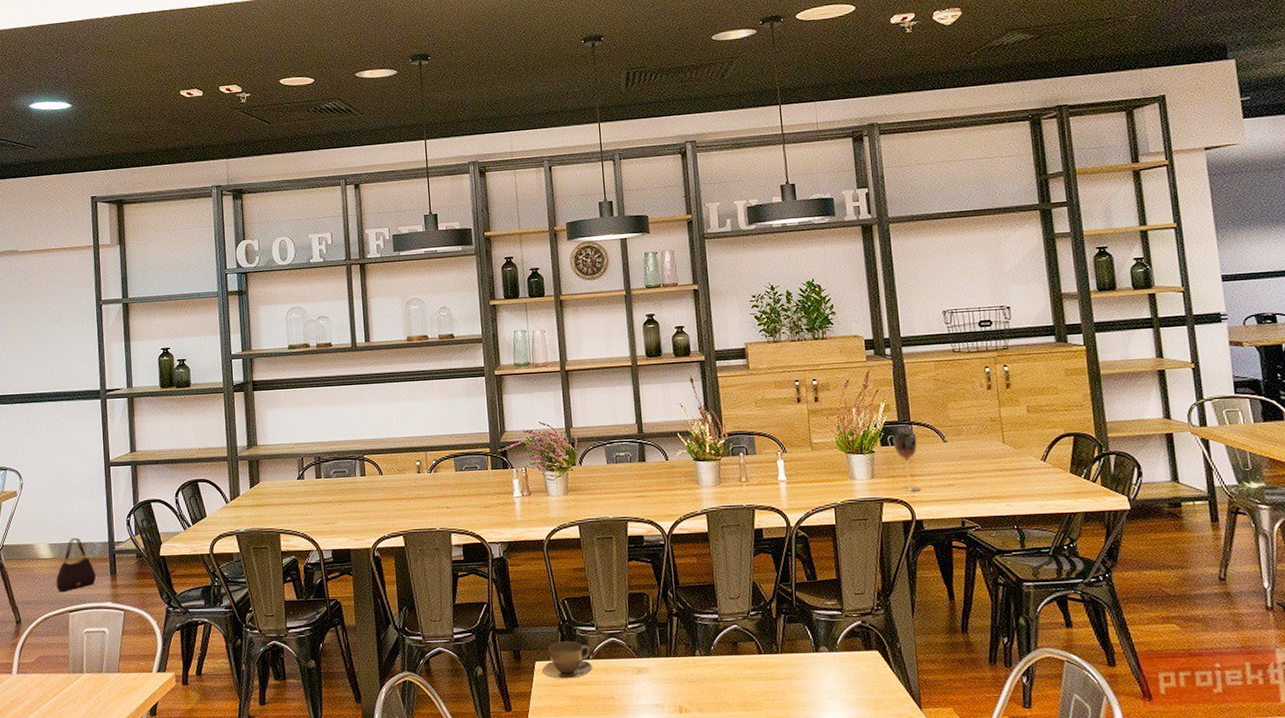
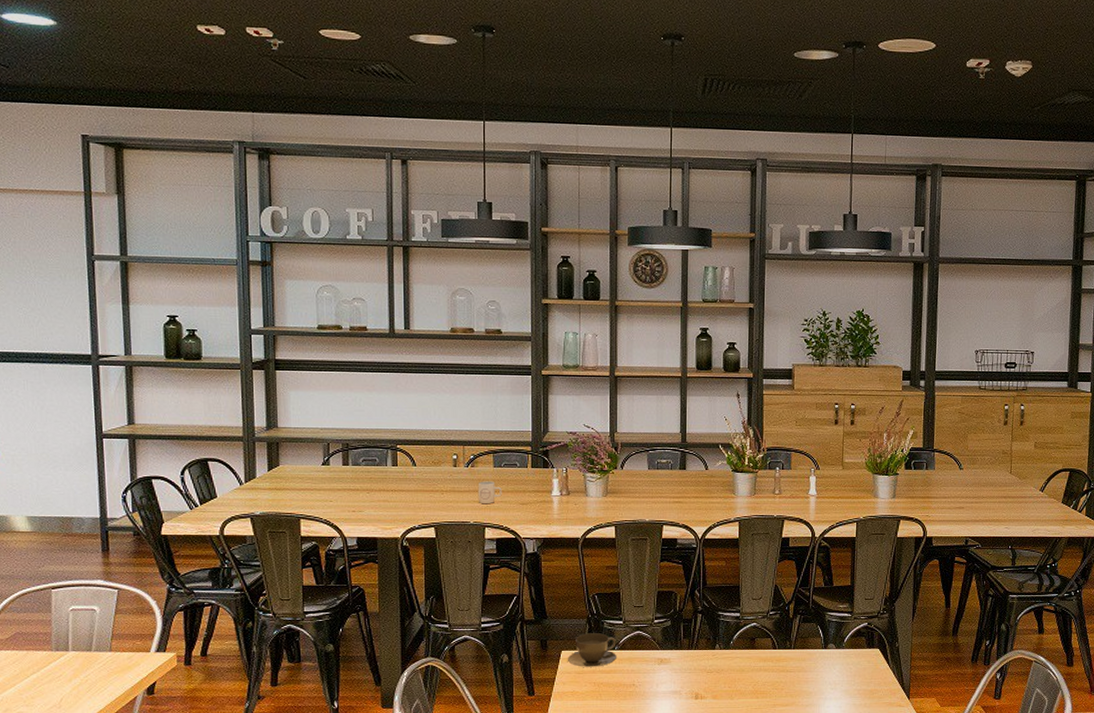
handbag: present [56,537,96,592] -> none [35,511,85,567]
mug: none [441,485,465,510] -> present [477,481,502,505]
wineglass: present [893,433,921,493] -> none [915,459,937,513]

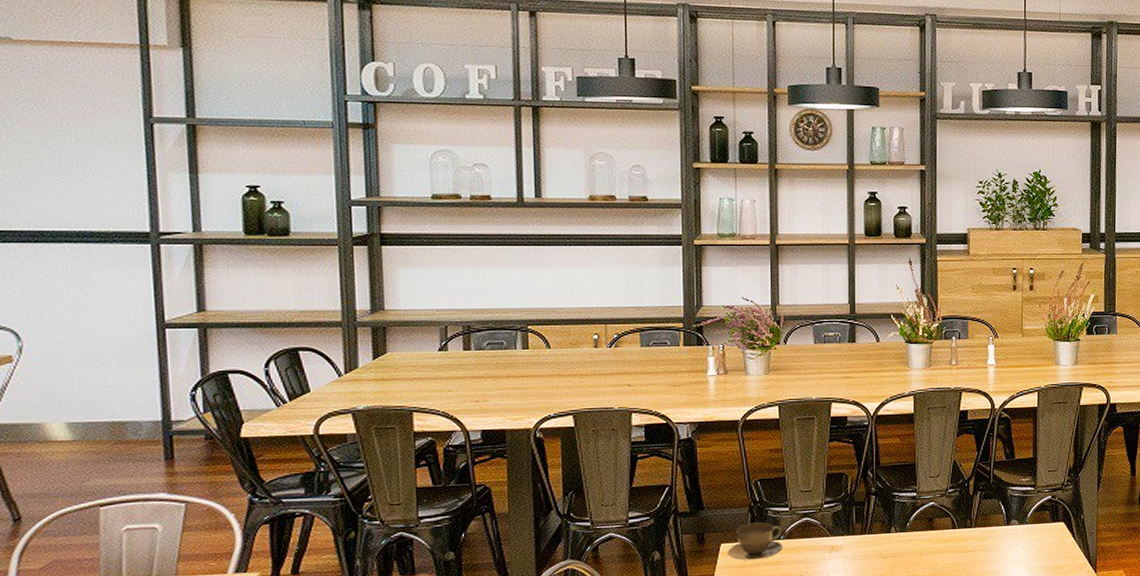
mug: present [477,481,502,505] -> none [622,362,651,388]

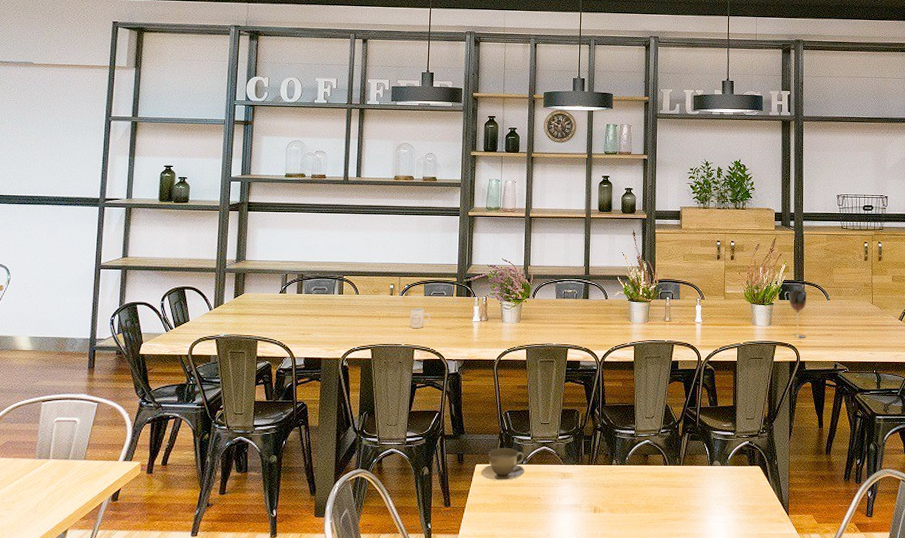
mug: none [622,362,651,388] -> present [409,308,430,329]
wineglass: none [1098,324,1119,379] -> present [789,291,807,339]

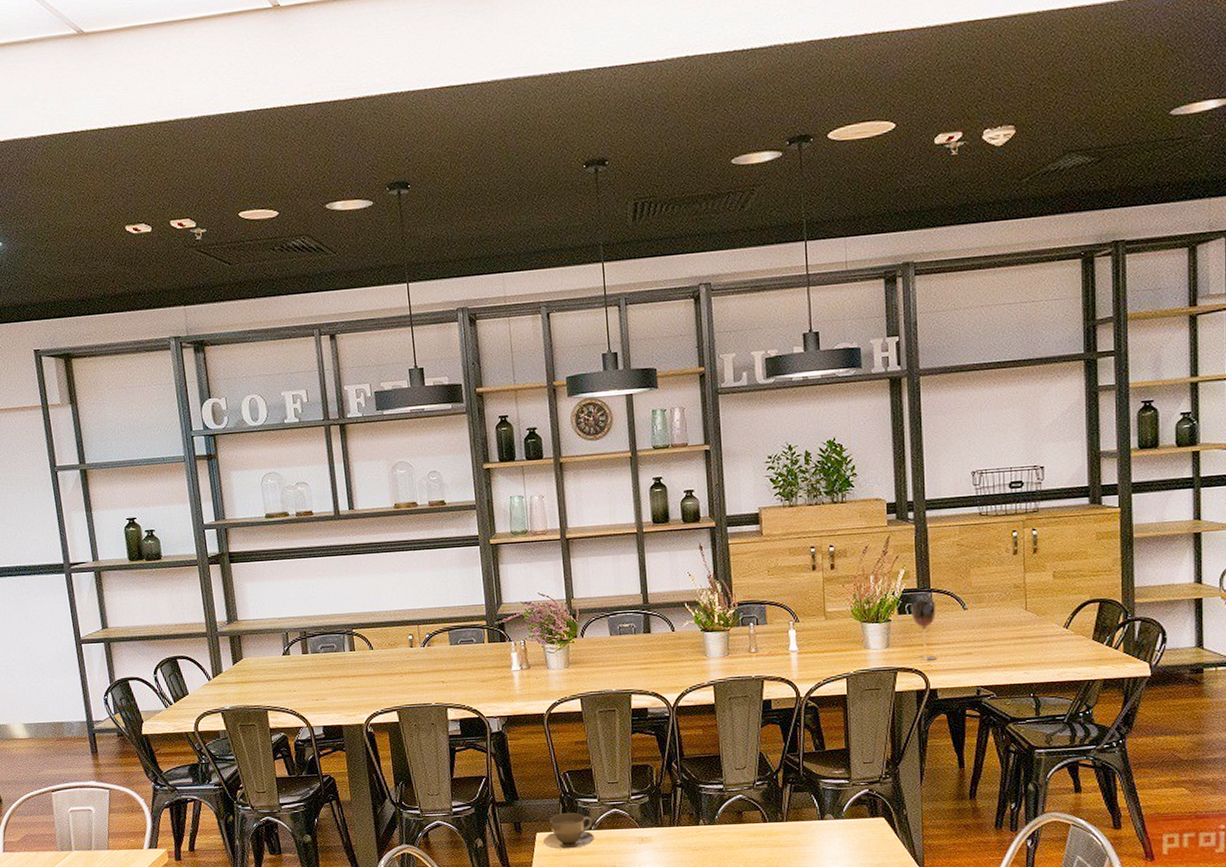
mug: present [409,308,430,329] -> none [435,660,461,685]

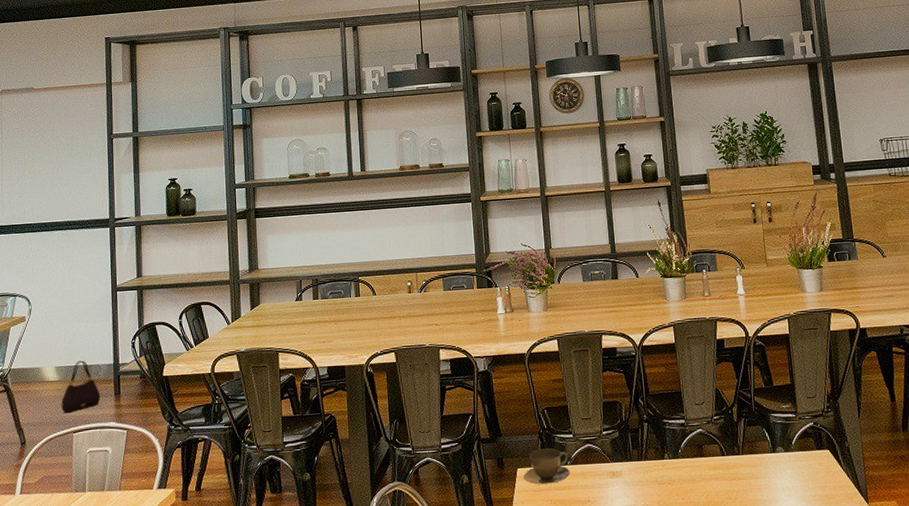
handbag: none [34,717,77,771] -> present [61,360,101,413]
wineglass: present [911,601,937,662] -> none [838,249,864,304]

